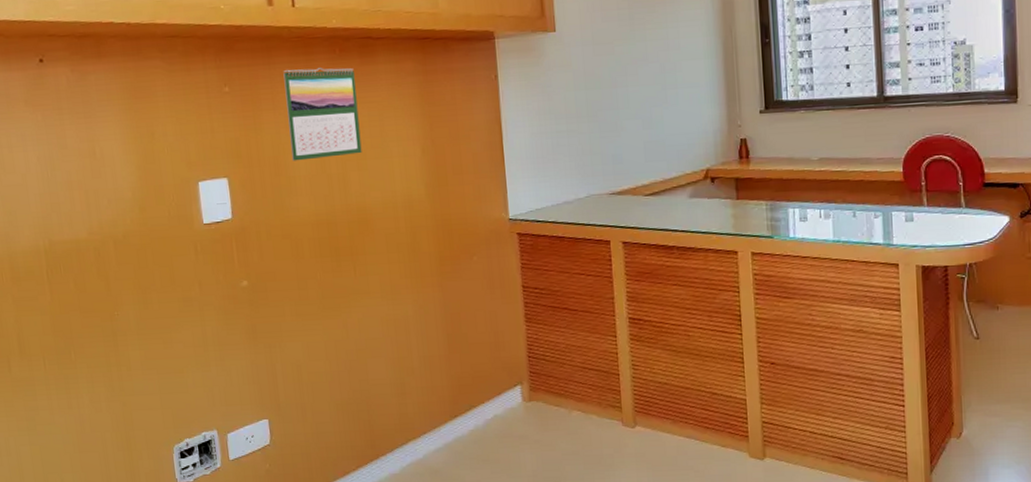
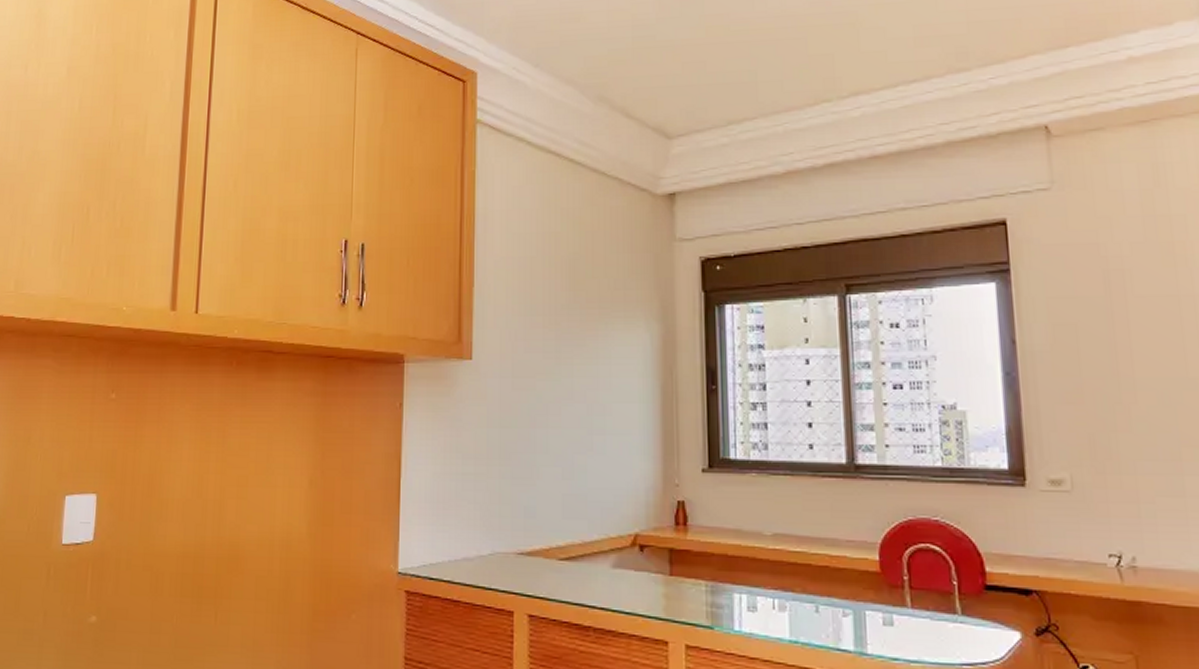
calendar: present [283,68,362,161] -> none [168,379,249,482]

